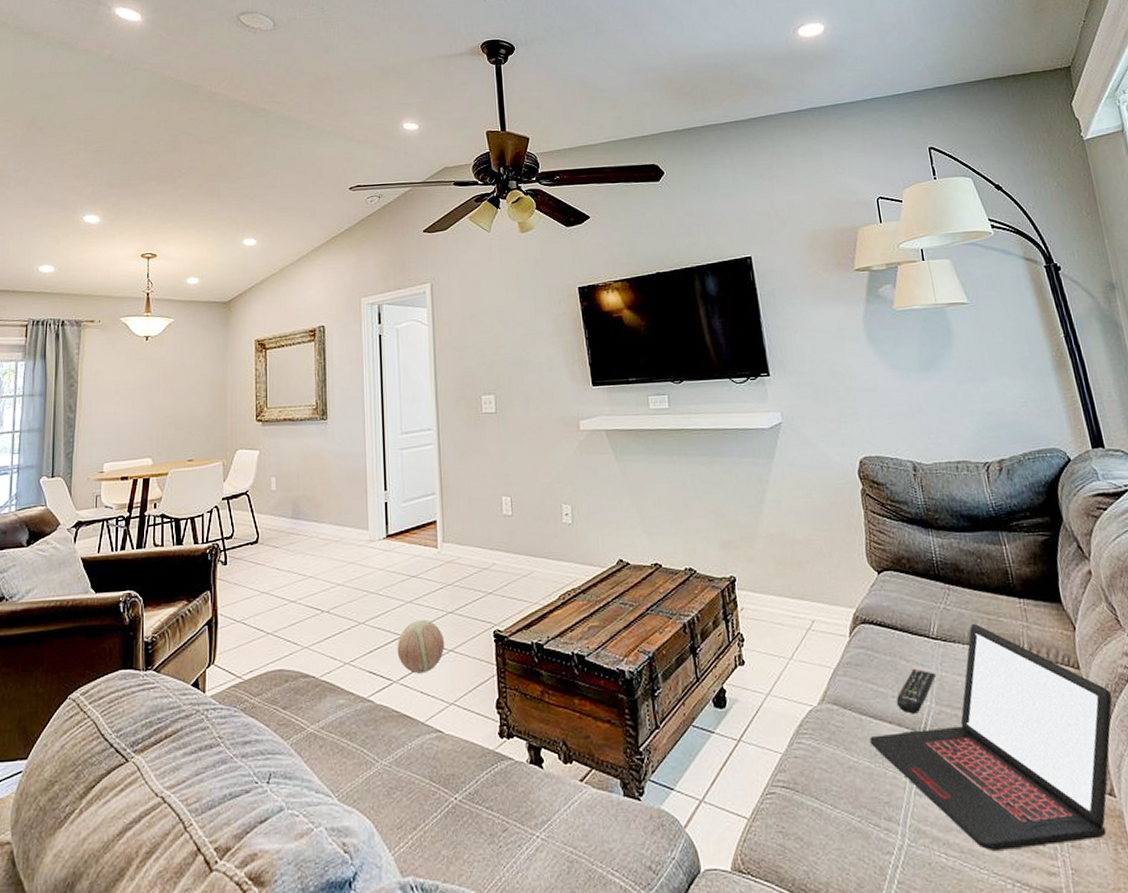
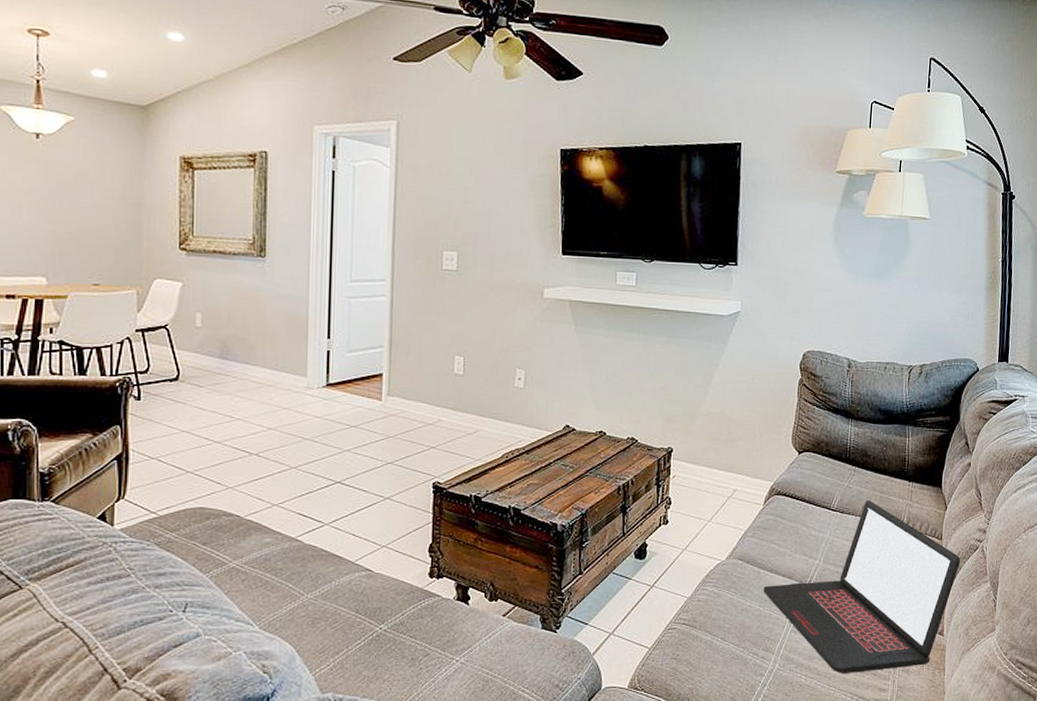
ball: present [397,619,445,674] -> none [330,468,382,518]
remote control: present [896,668,936,714] -> none [791,533,828,570]

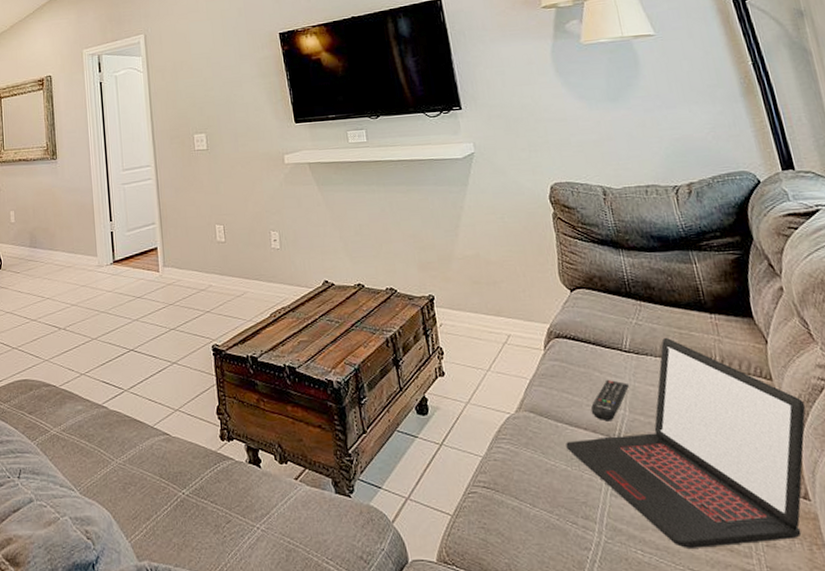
remote control: none [791,533,828,570] -> present [591,379,629,422]

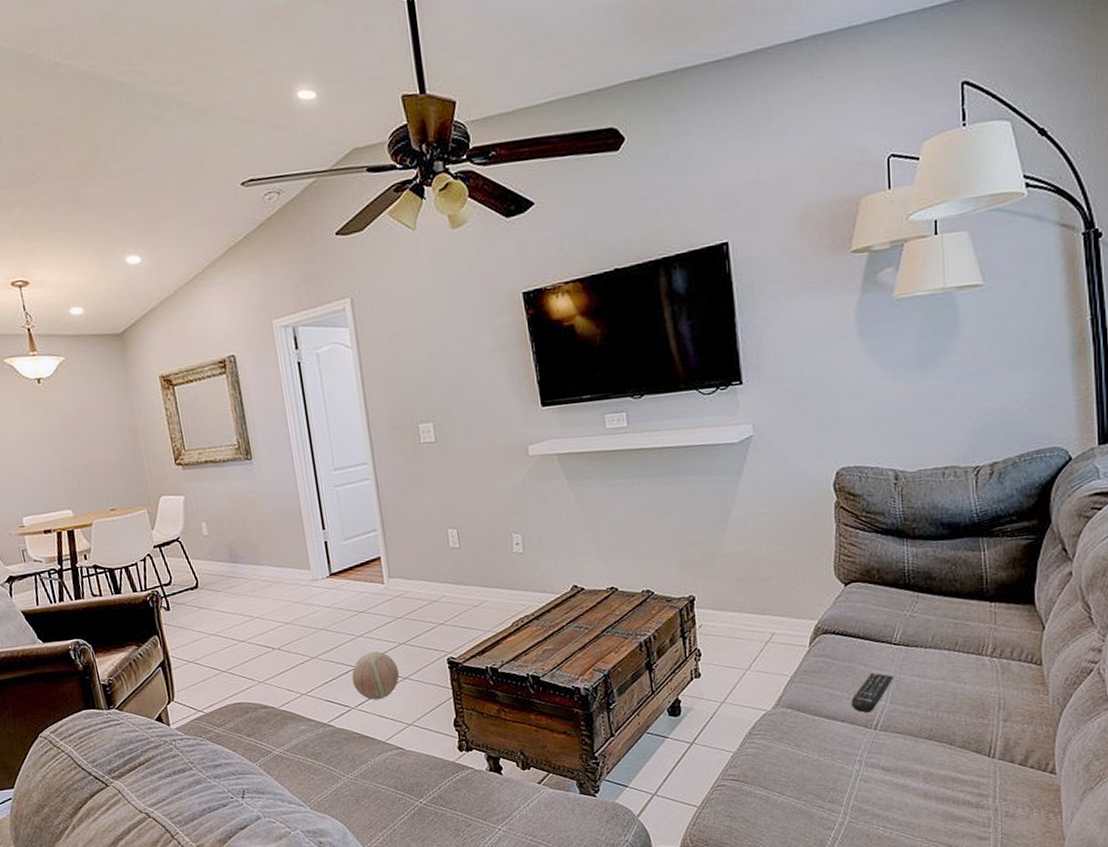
ball: none [126,335,169,384] -> present [351,651,400,700]
laptop: present [566,338,806,548] -> none [821,629,1071,823]

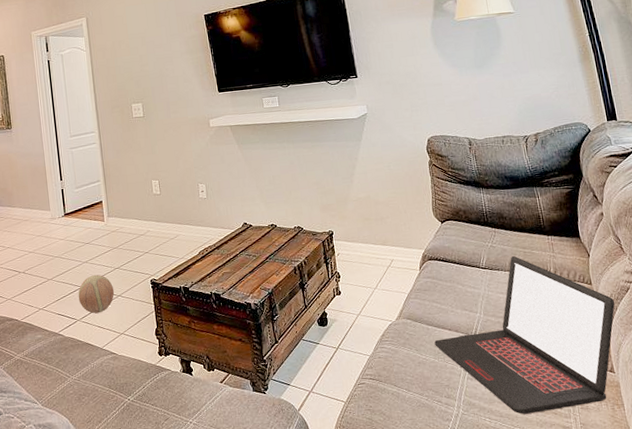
laptop: none [821,629,1071,823] -> present [434,256,616,414]
remote control: present [851,672,893,713] -> none [454,290,484,323]

